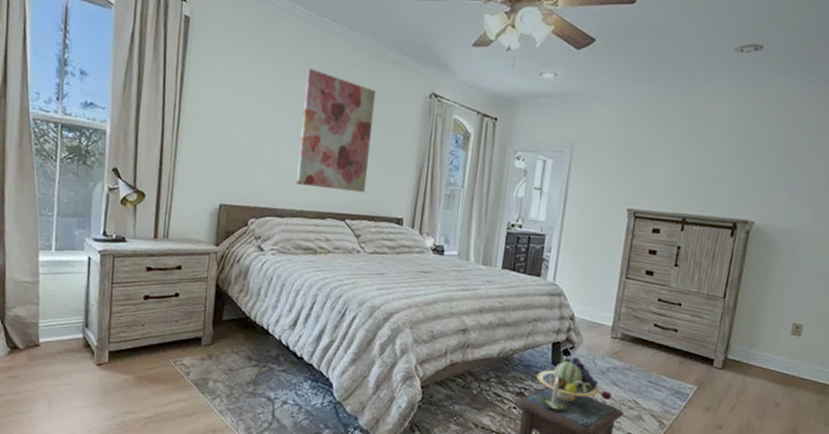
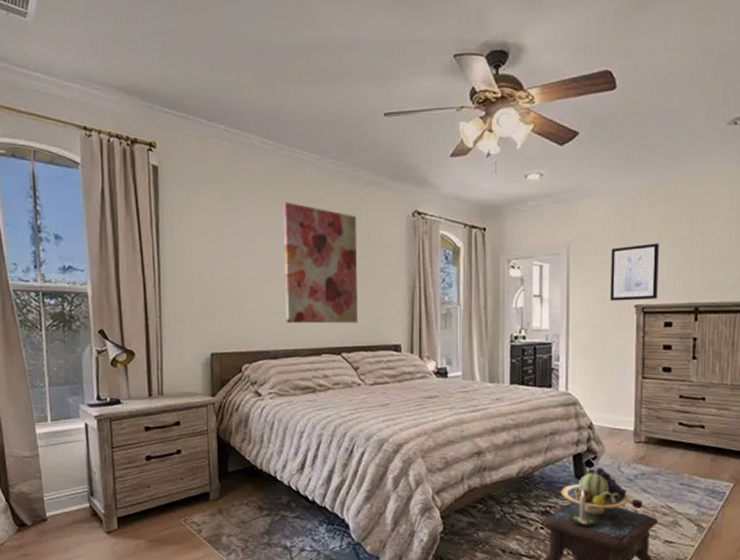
wall art: none [605,152,657,206] -> present [610,243,659,301]

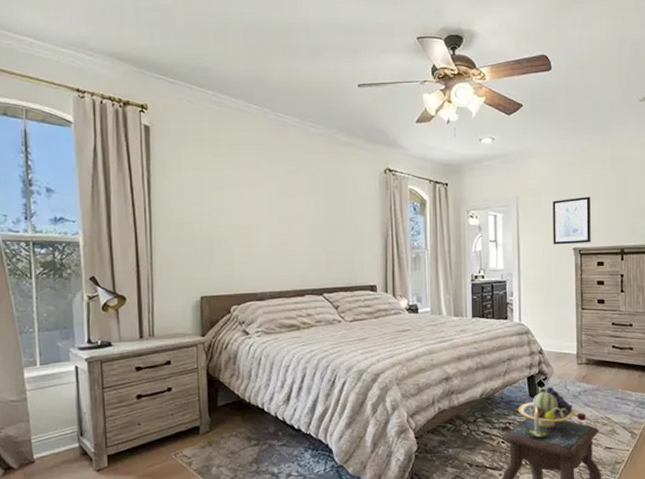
wall art: present [283,202,358,324] -> none [268,159,337,268]

